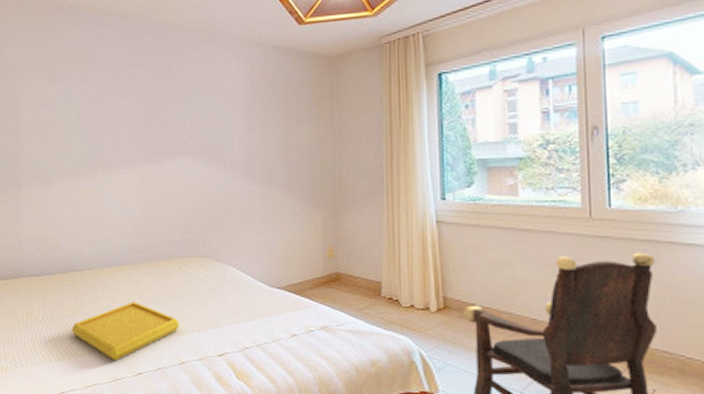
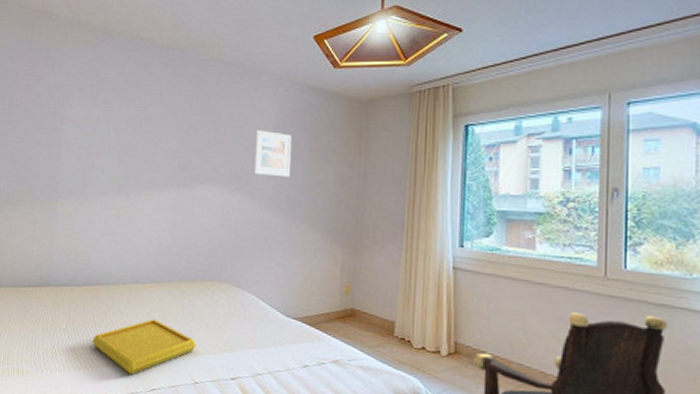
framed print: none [222,95,263,144] -> present [253,129,292,178]

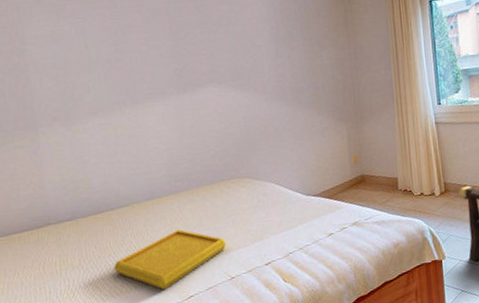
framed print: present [253,129,292,178] -> none [248,24,290,69]

